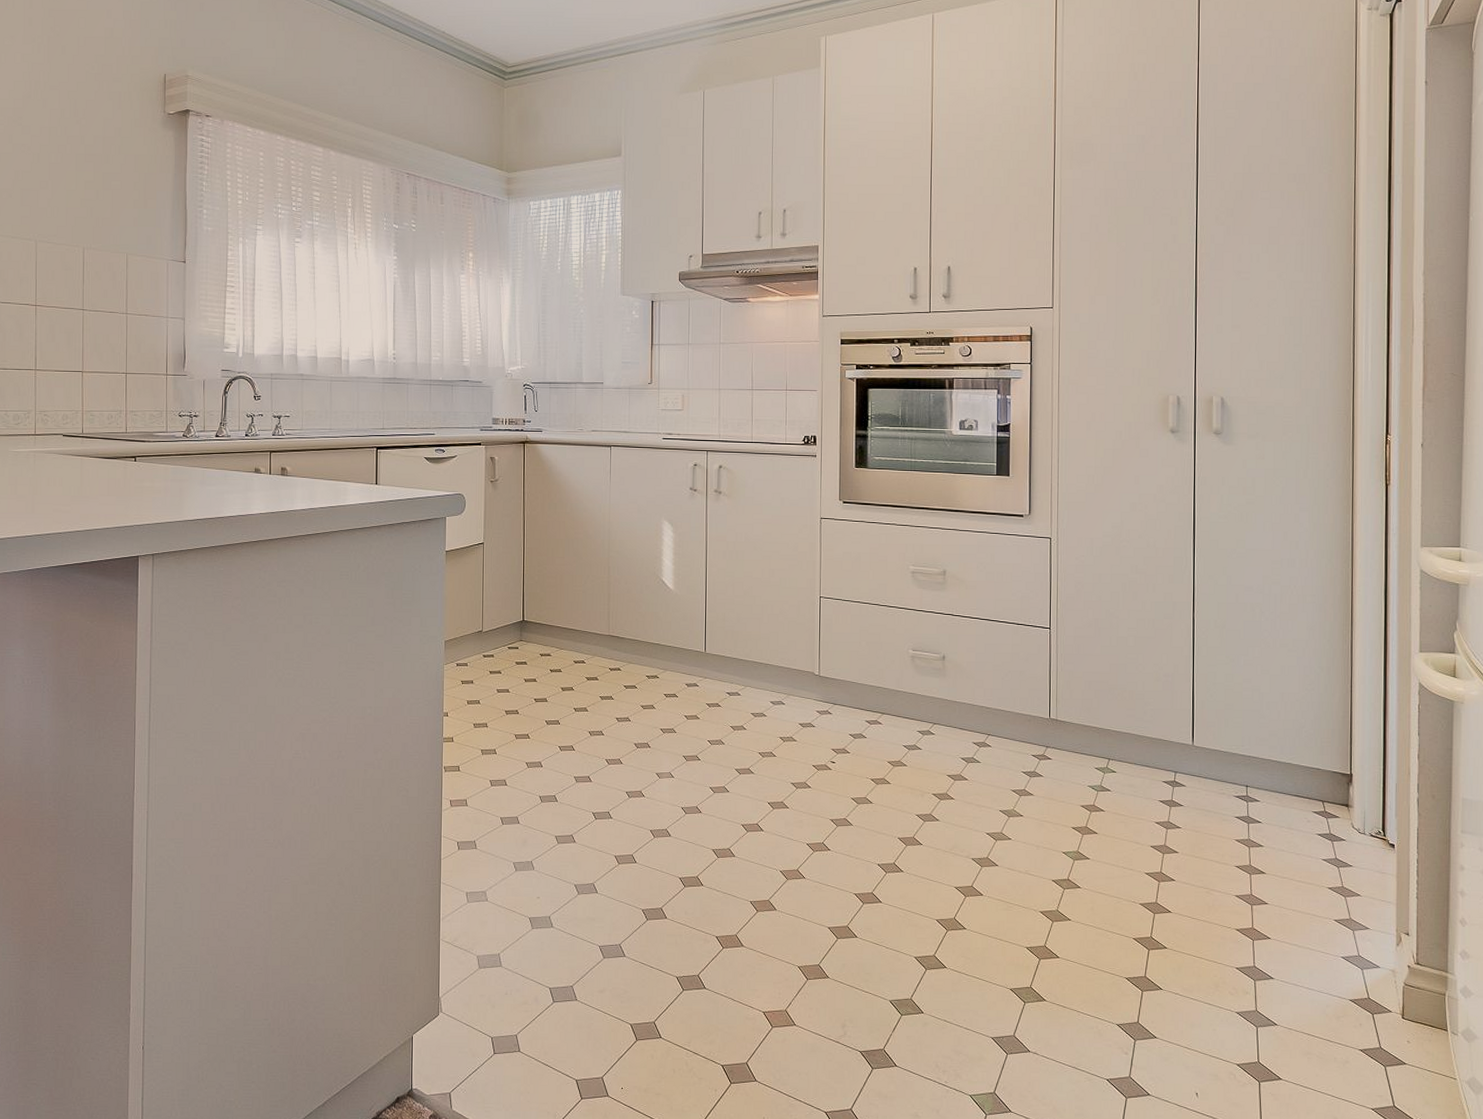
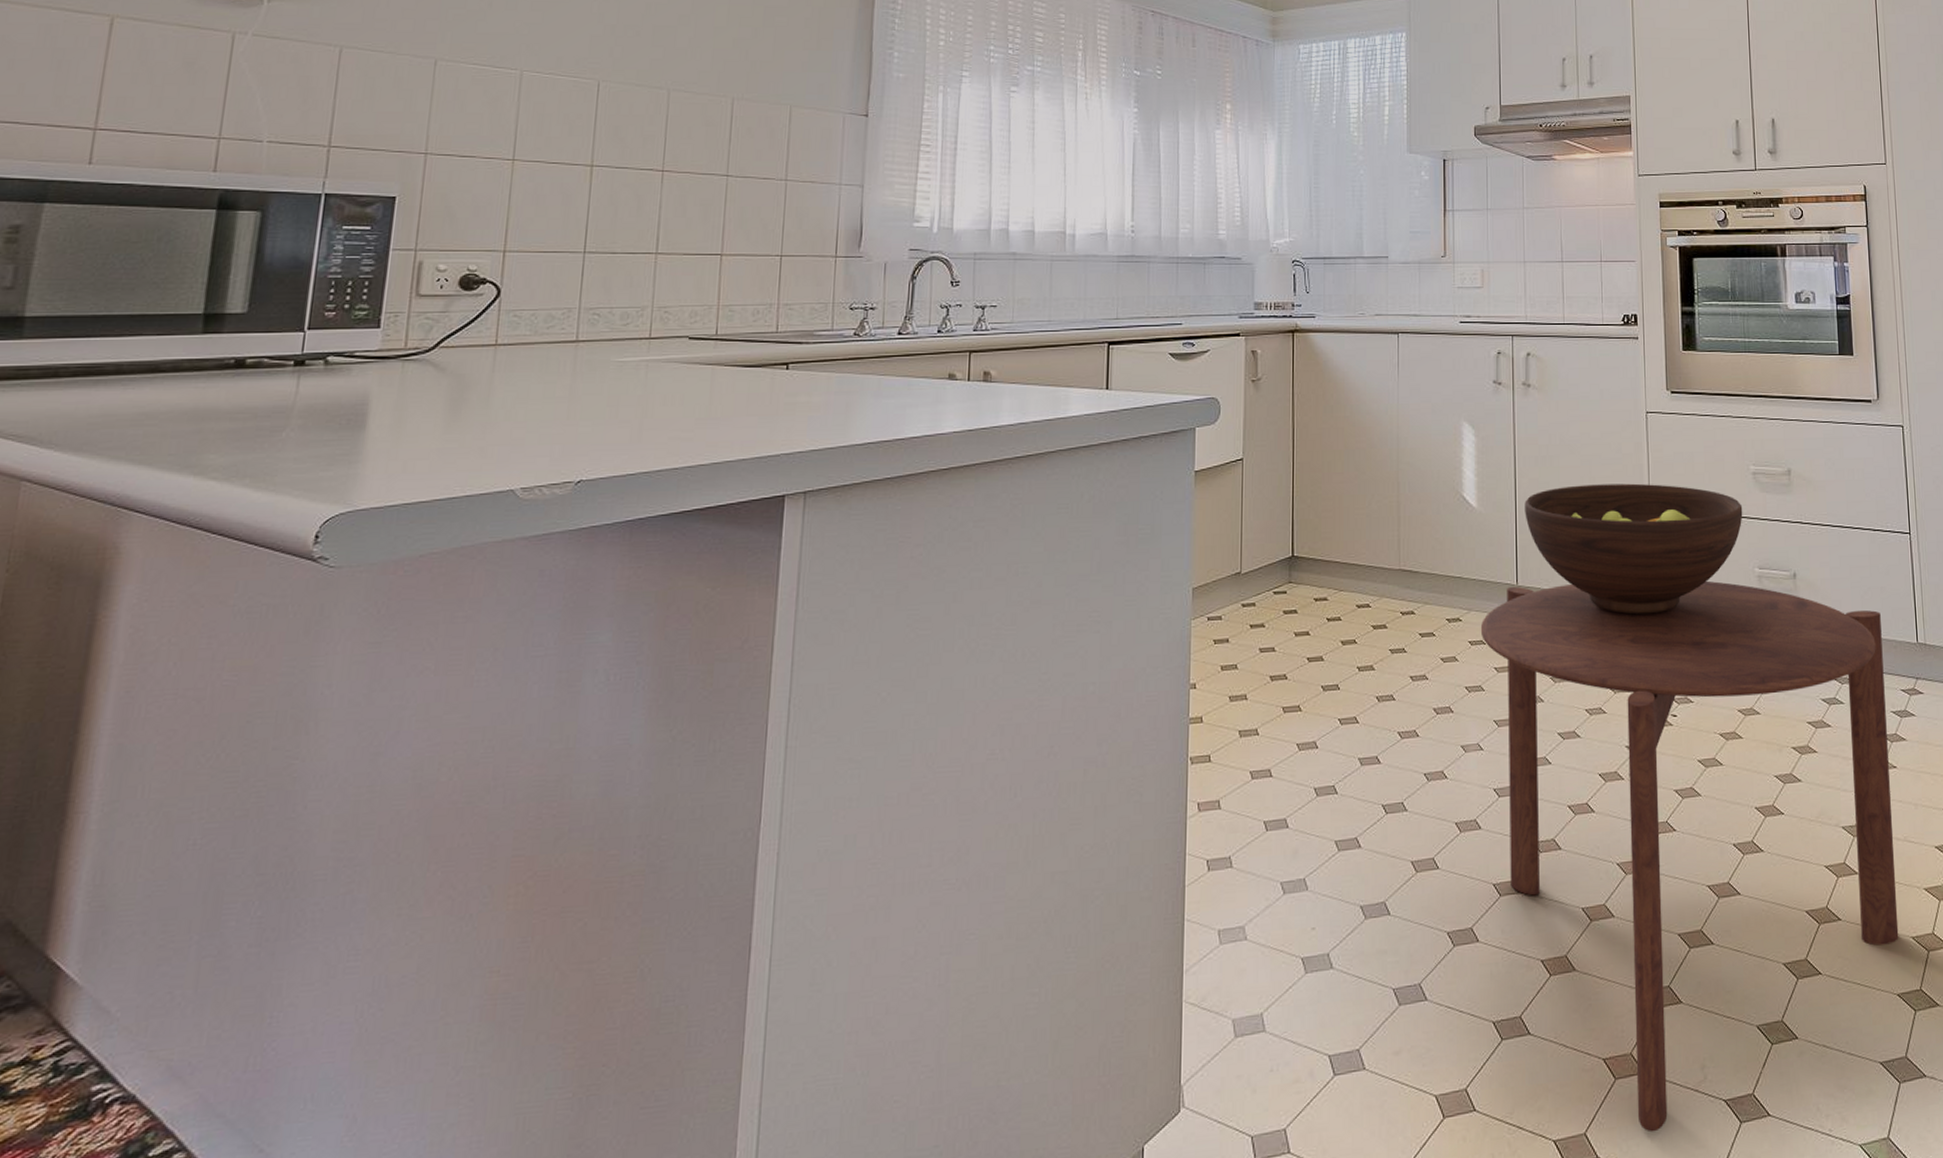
side table: none [674,654,1018,1068] -> present [1480,580,1899,1133]
fruit bowl: none [713,575,901,681] -> present [1524,483,1743,615]

